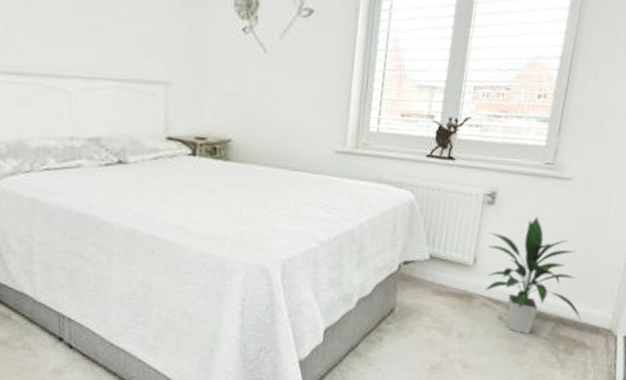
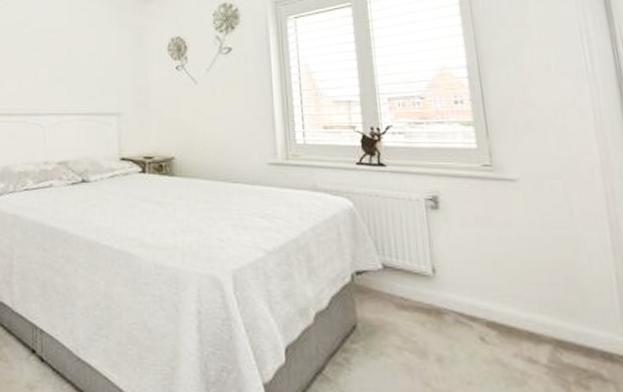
indoor plant: present [484,216,582,334] -> none [441,220,586,360]

